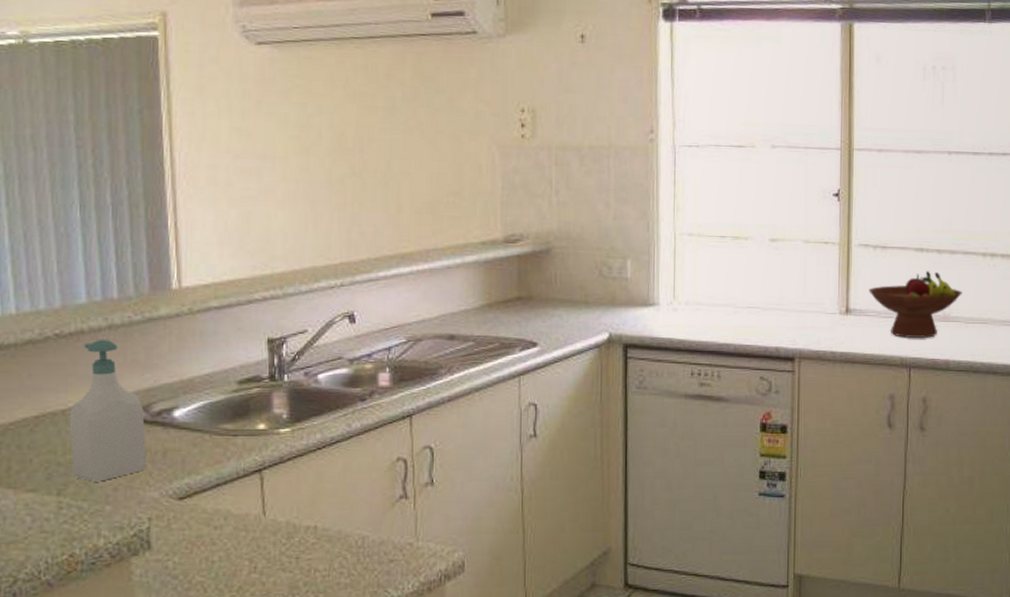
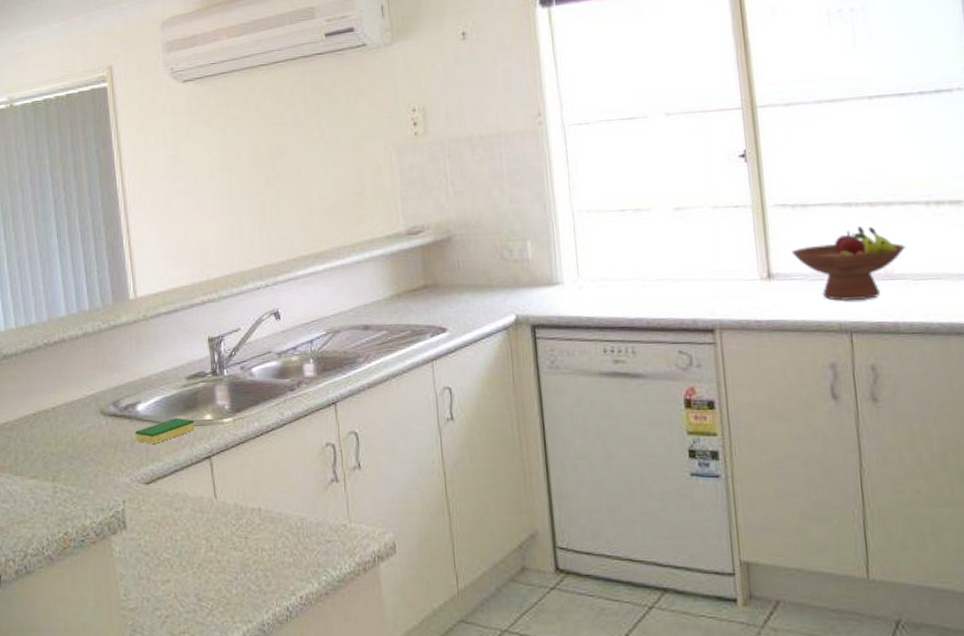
soap bottle: present [69,339,147,482] -> none [58,345,119,469]
dish sponge: none [168,427,244,454] -> present [135,418,195,444]

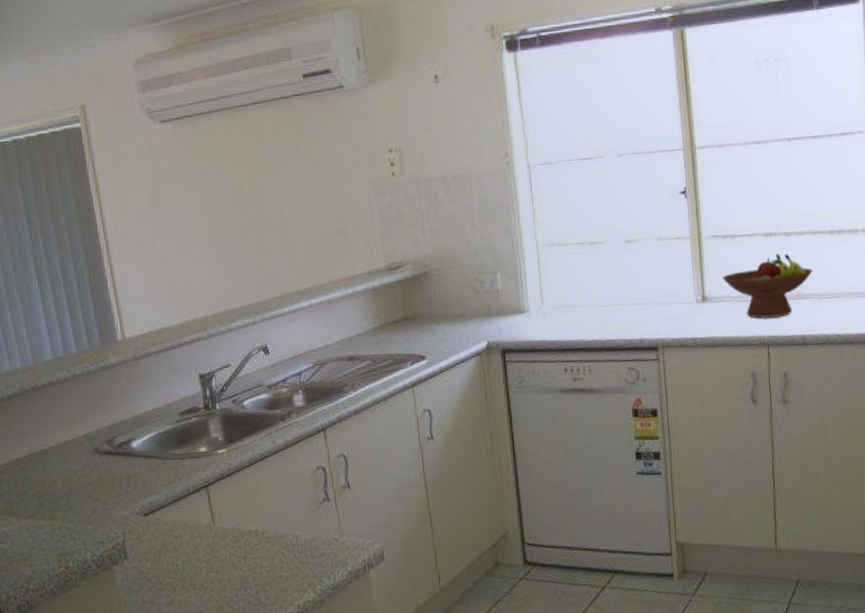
dish sponge: present [135,418,195,444] -> none [130,452,190,478]

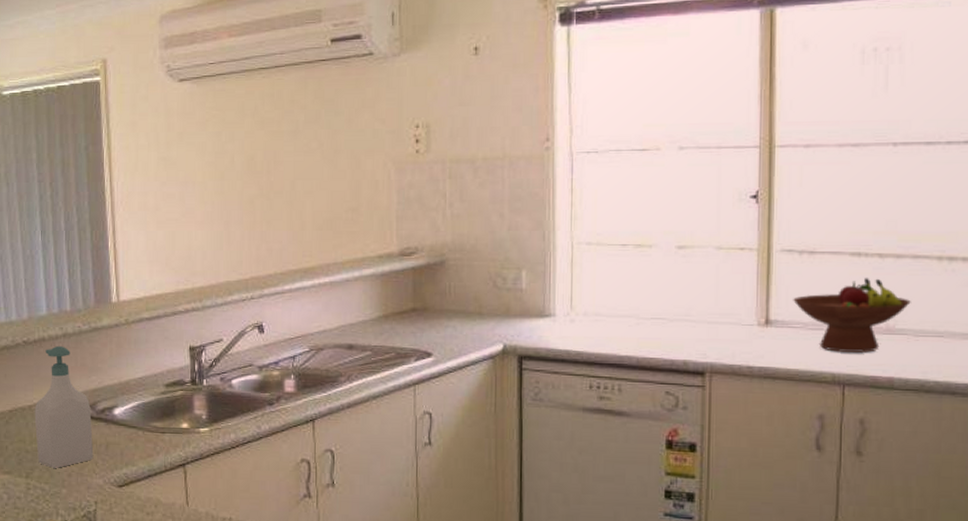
soap bottle: none [50,387,116,507] -> present [34,345,94,468]

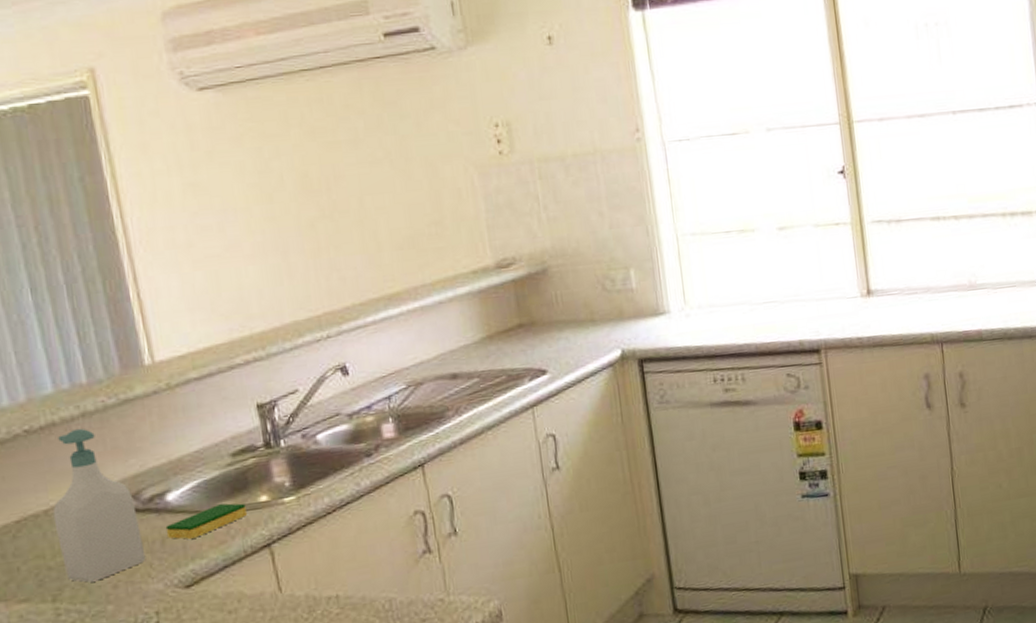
dish sponge: none [110,424,171,448] -> present [165,503,247,539]
fruit bowl: present [793,278,911,352] -> none [888,239,986,313]

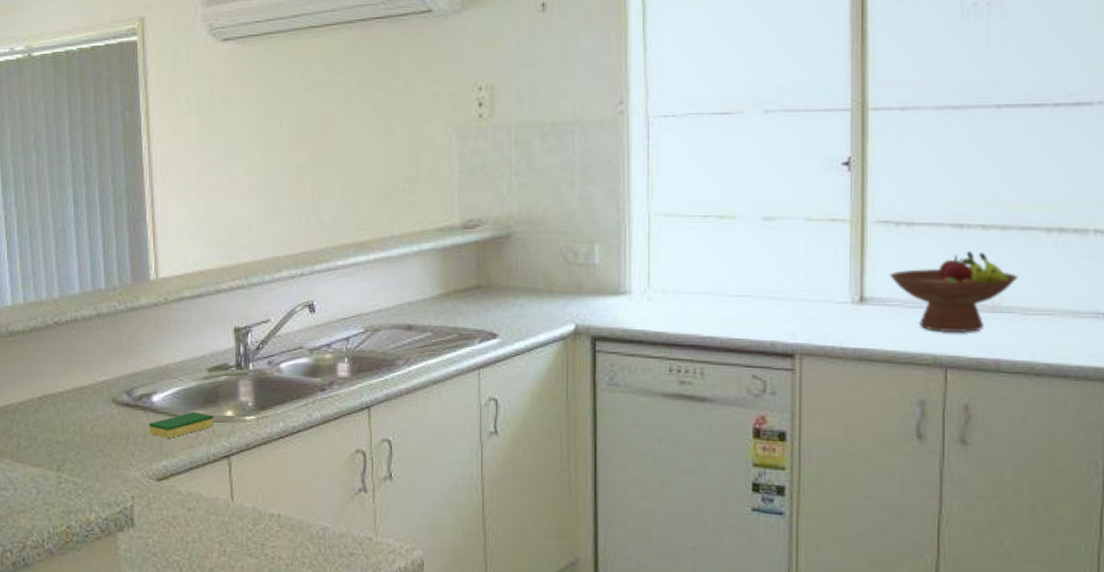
soap bottle: present [52,428,146,583] -> none [66,327,130,460]
fruit bowl: none [888,239,986,313] -> present [890,251,1018,332]

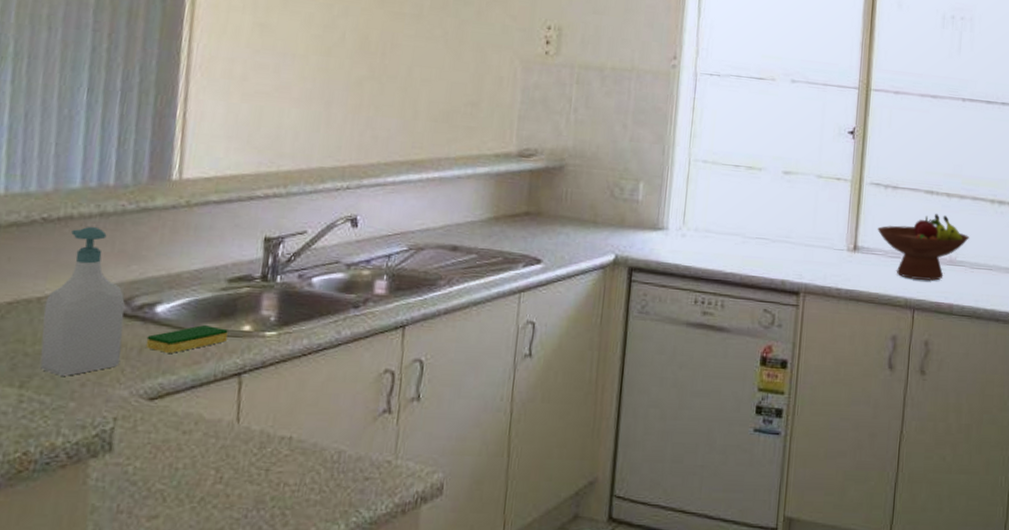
soap bottle: none [66,327,130,460] -> present [39,226,125,376]

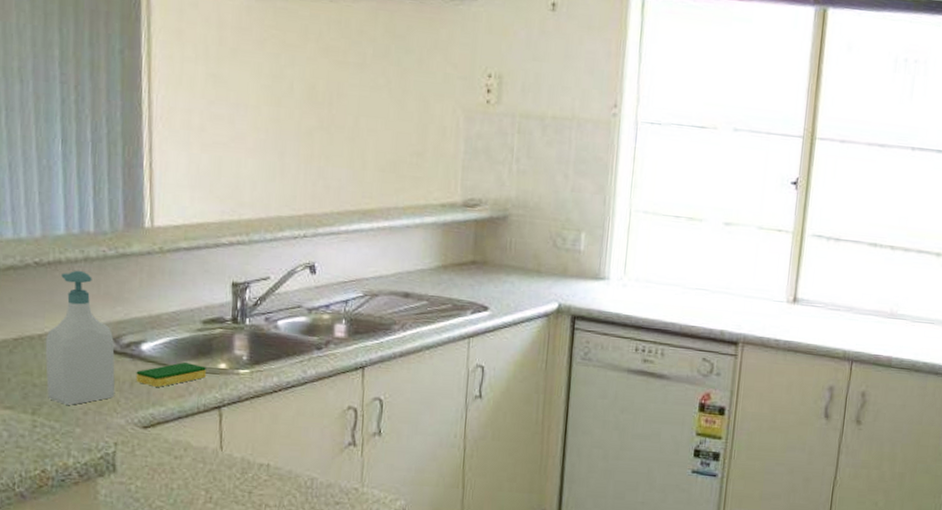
fruit bowl: present [877,214,969,281] -> none [818,267,912,334]

